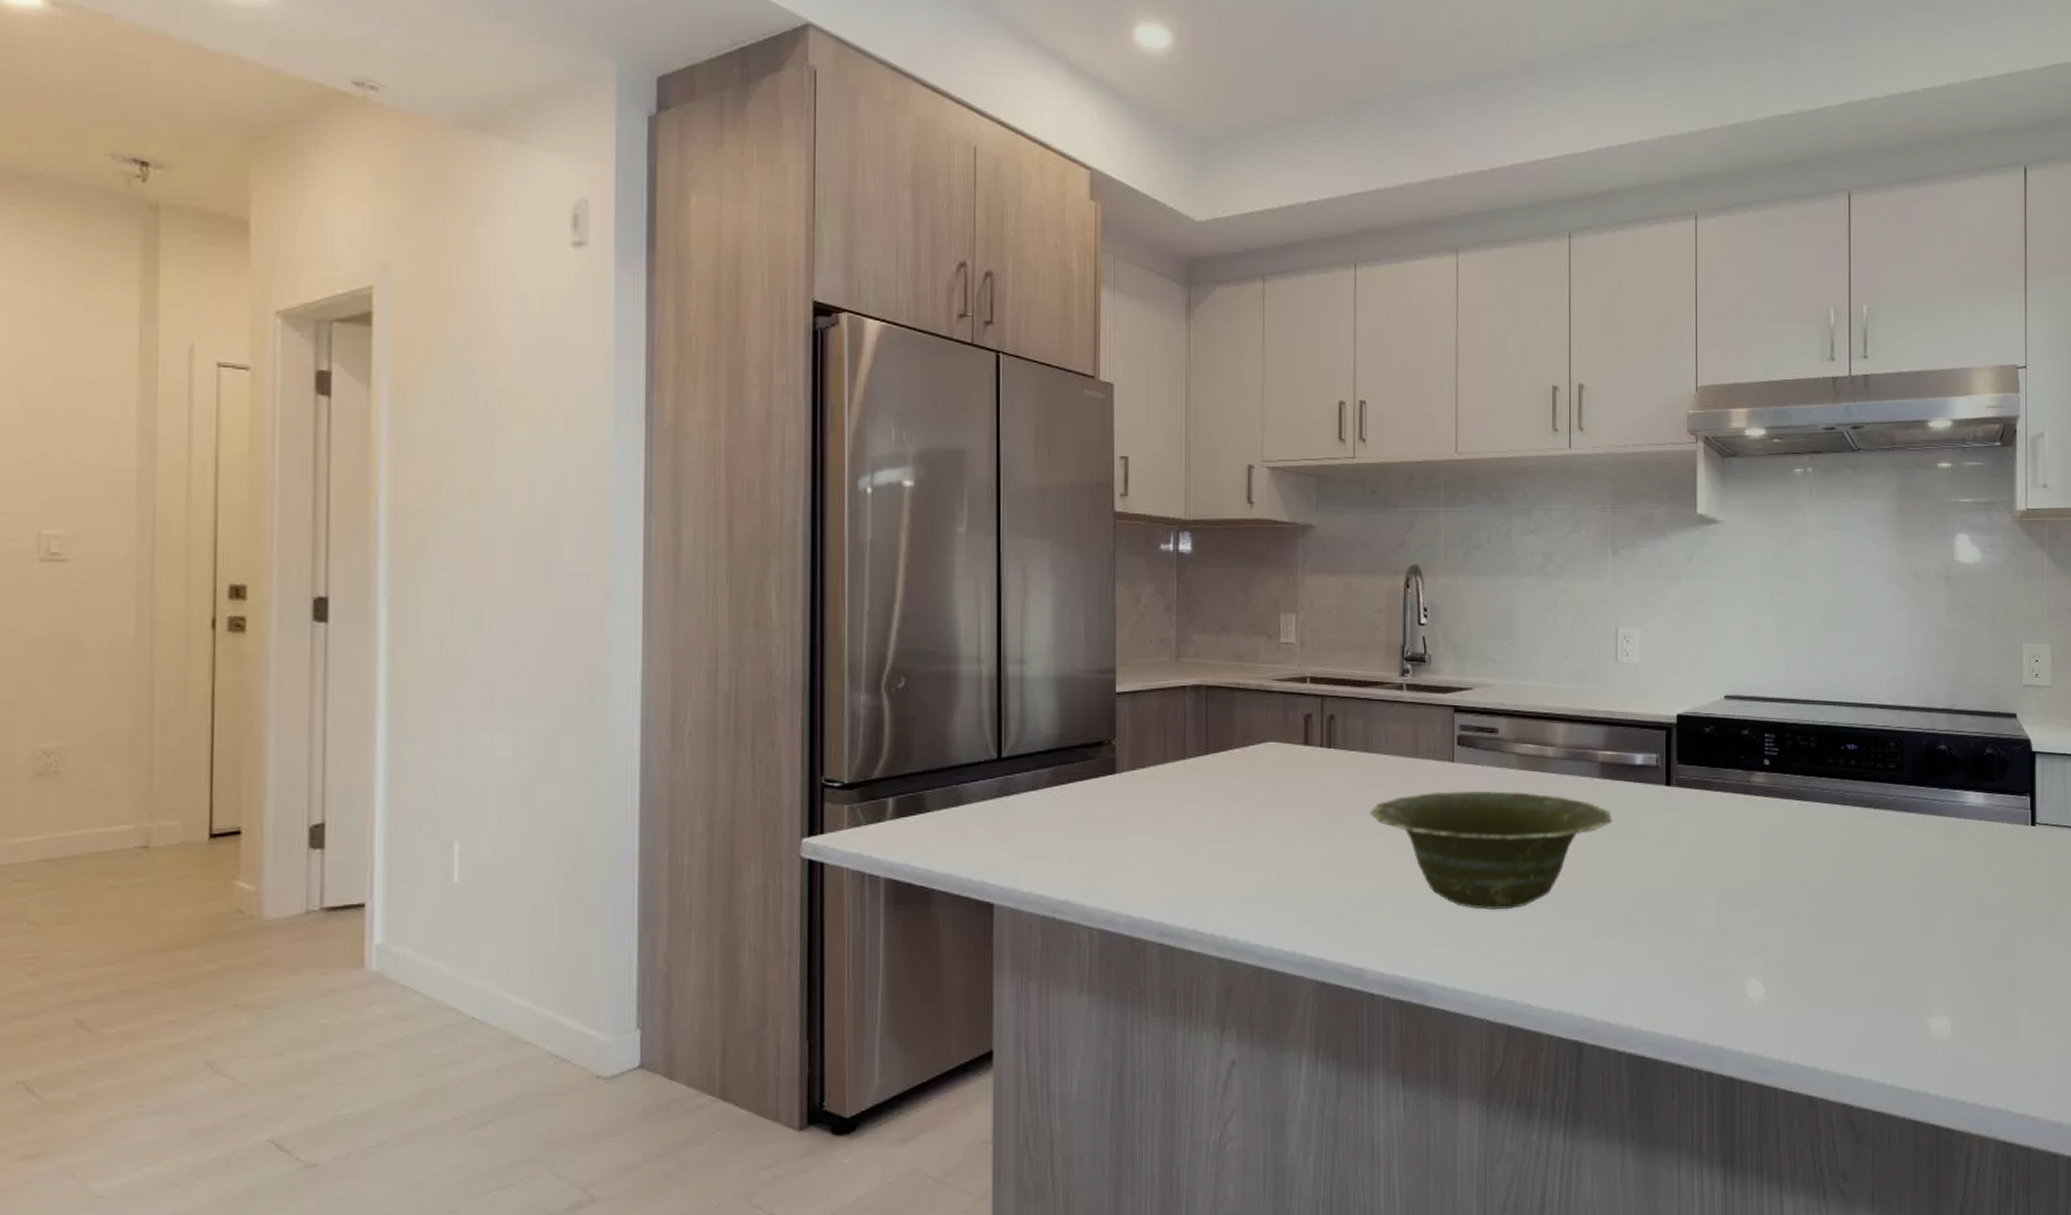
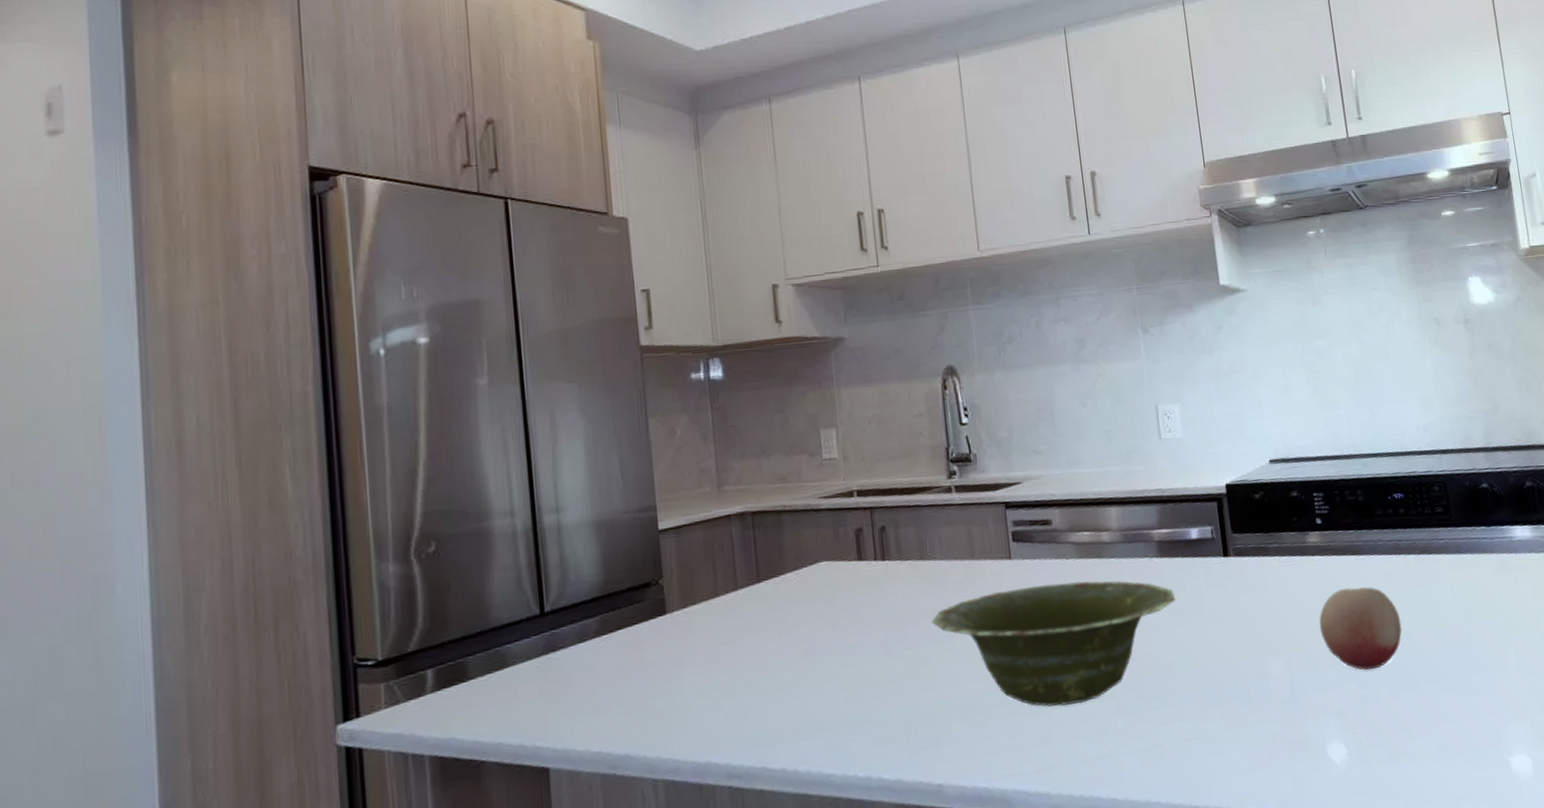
fruit: none [1753,832,1837,915] -> present [1319,586,1402,670]

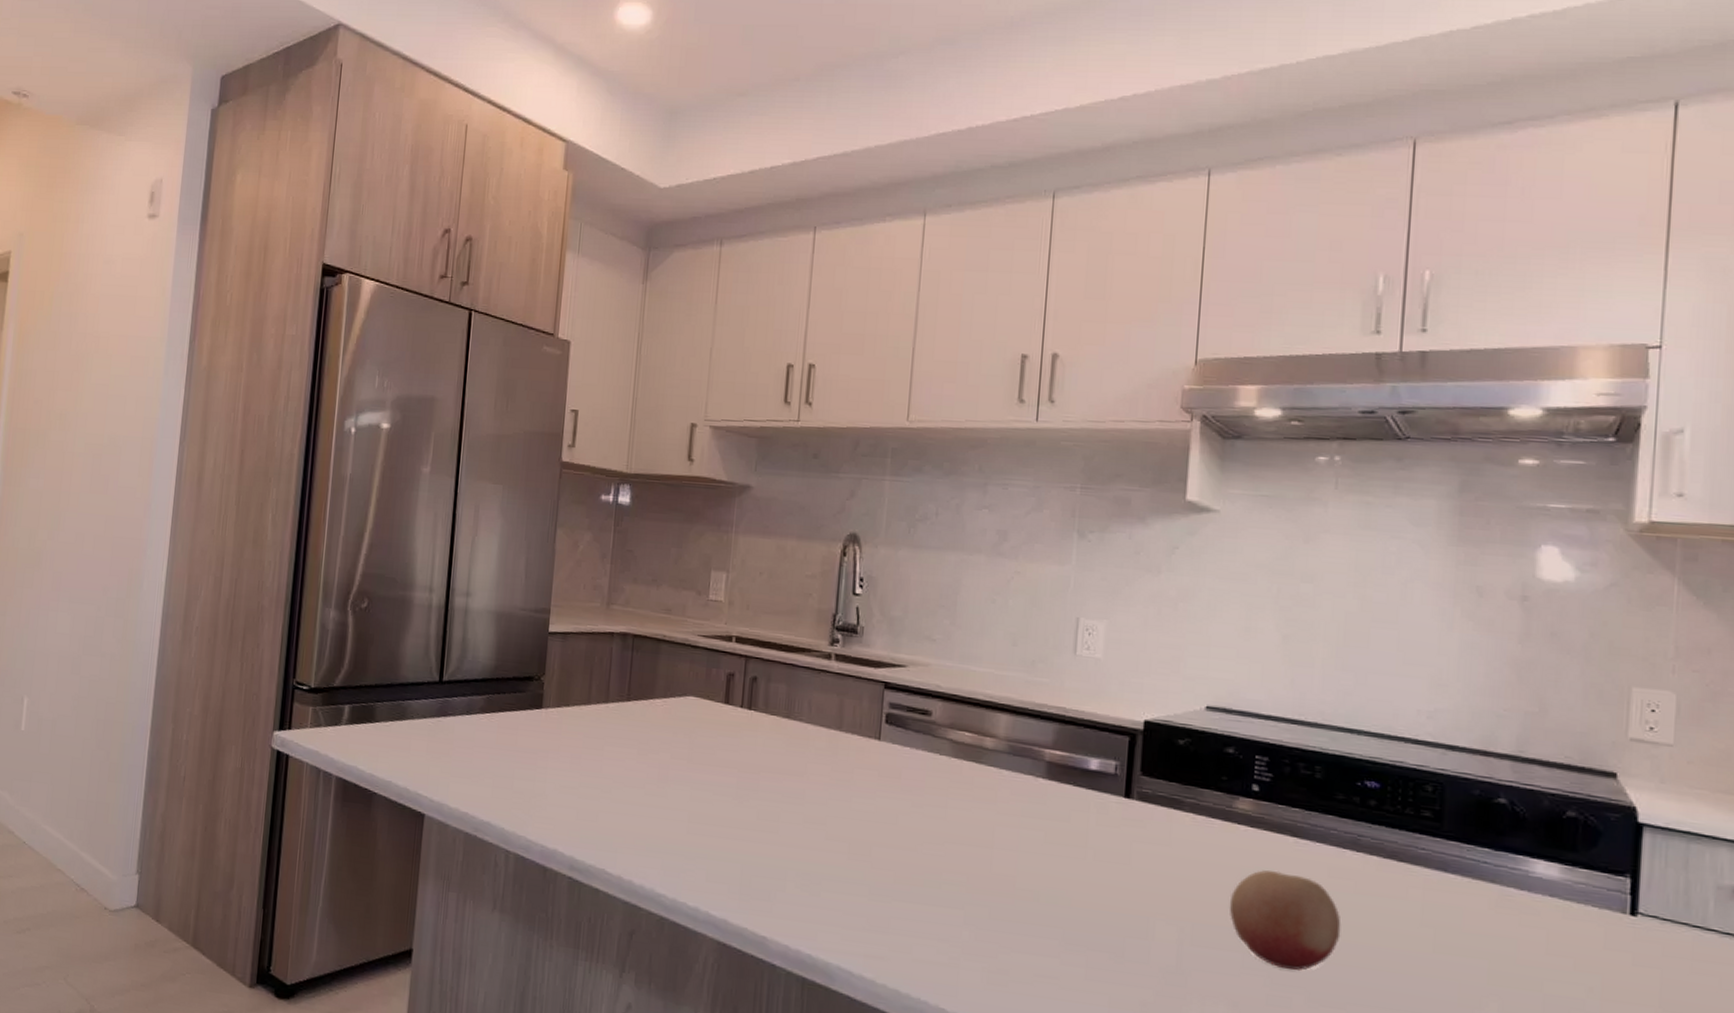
dish: present [931,580,1176,707] -> none [786,768,1057,904]

